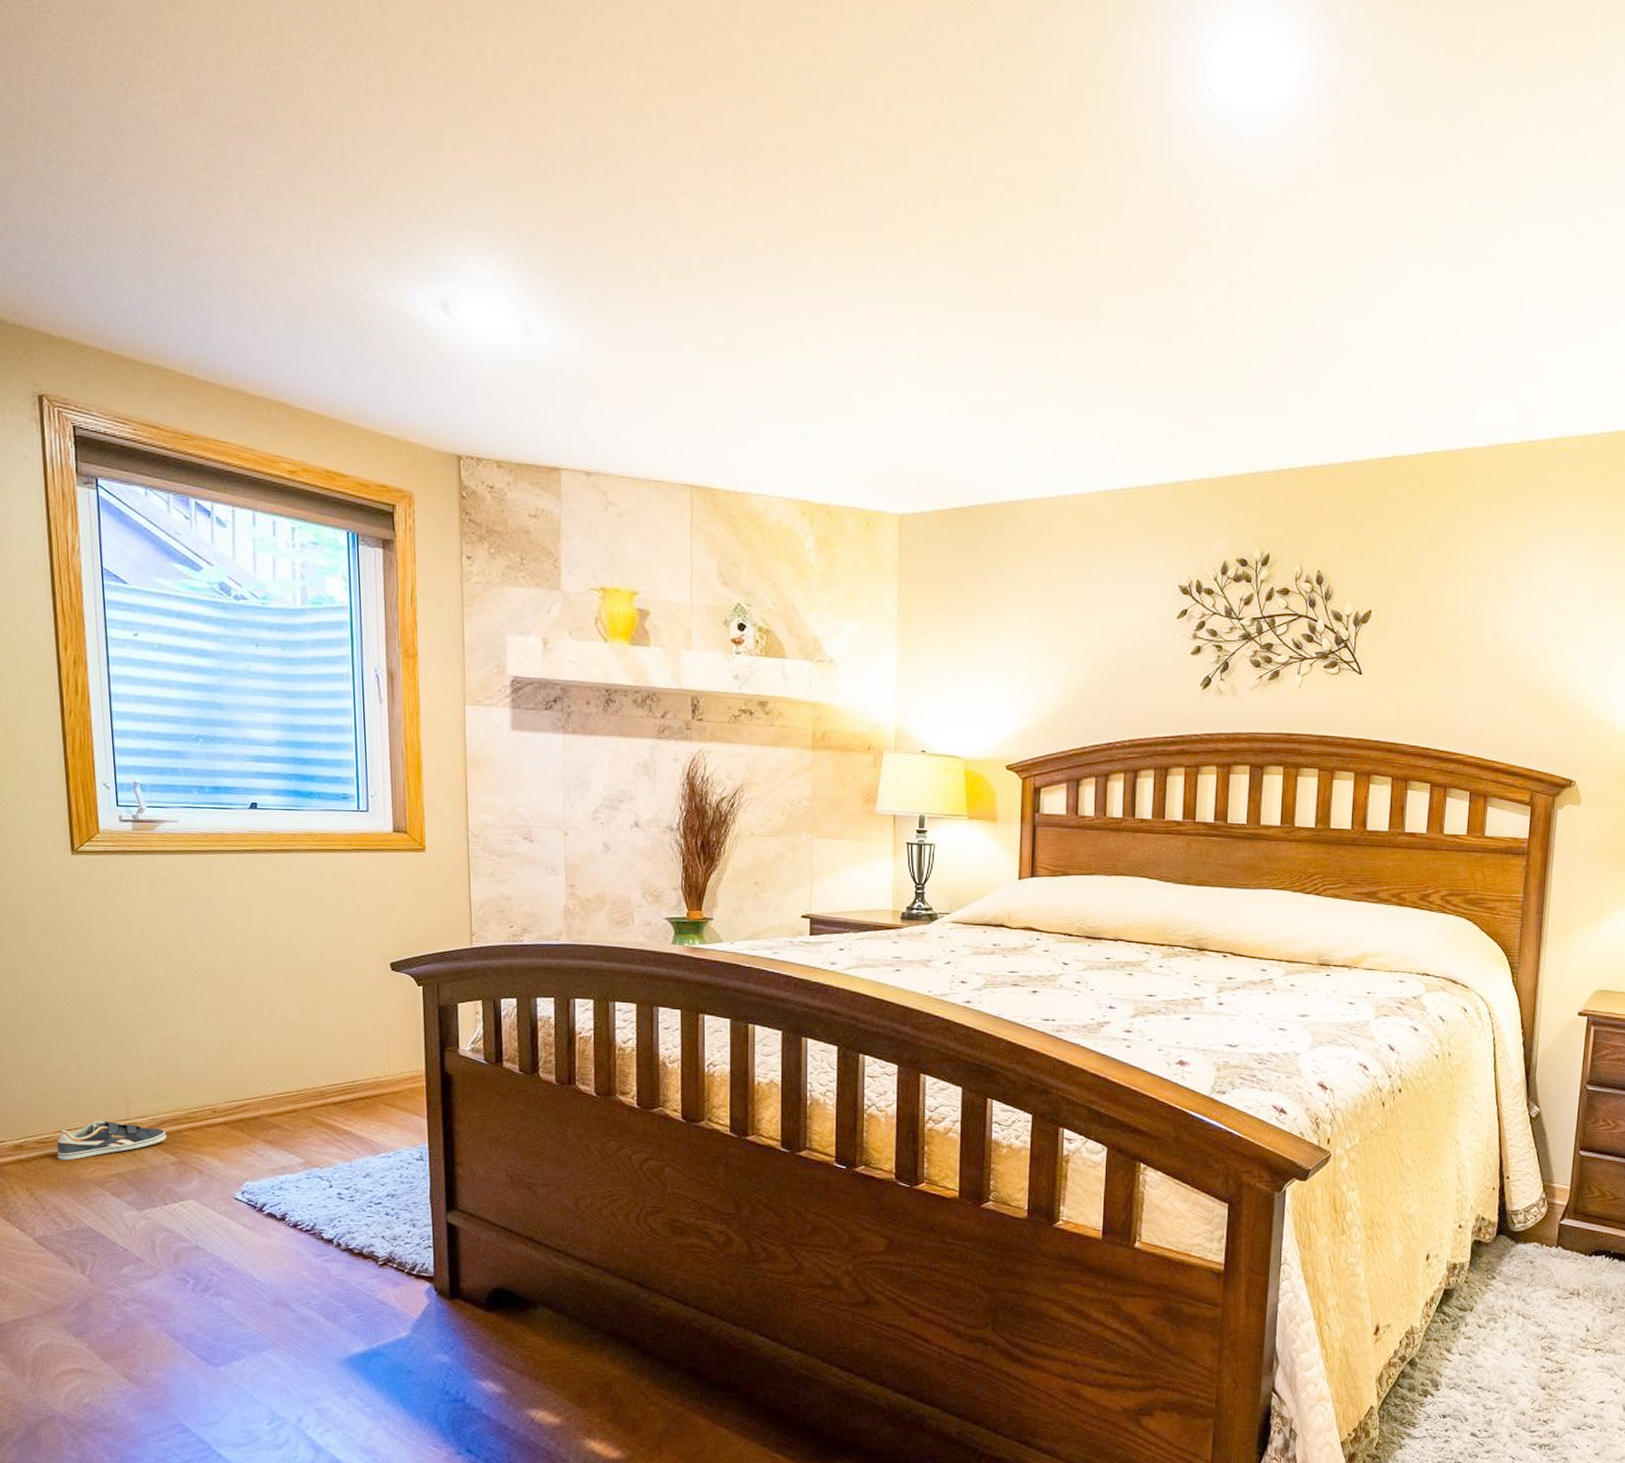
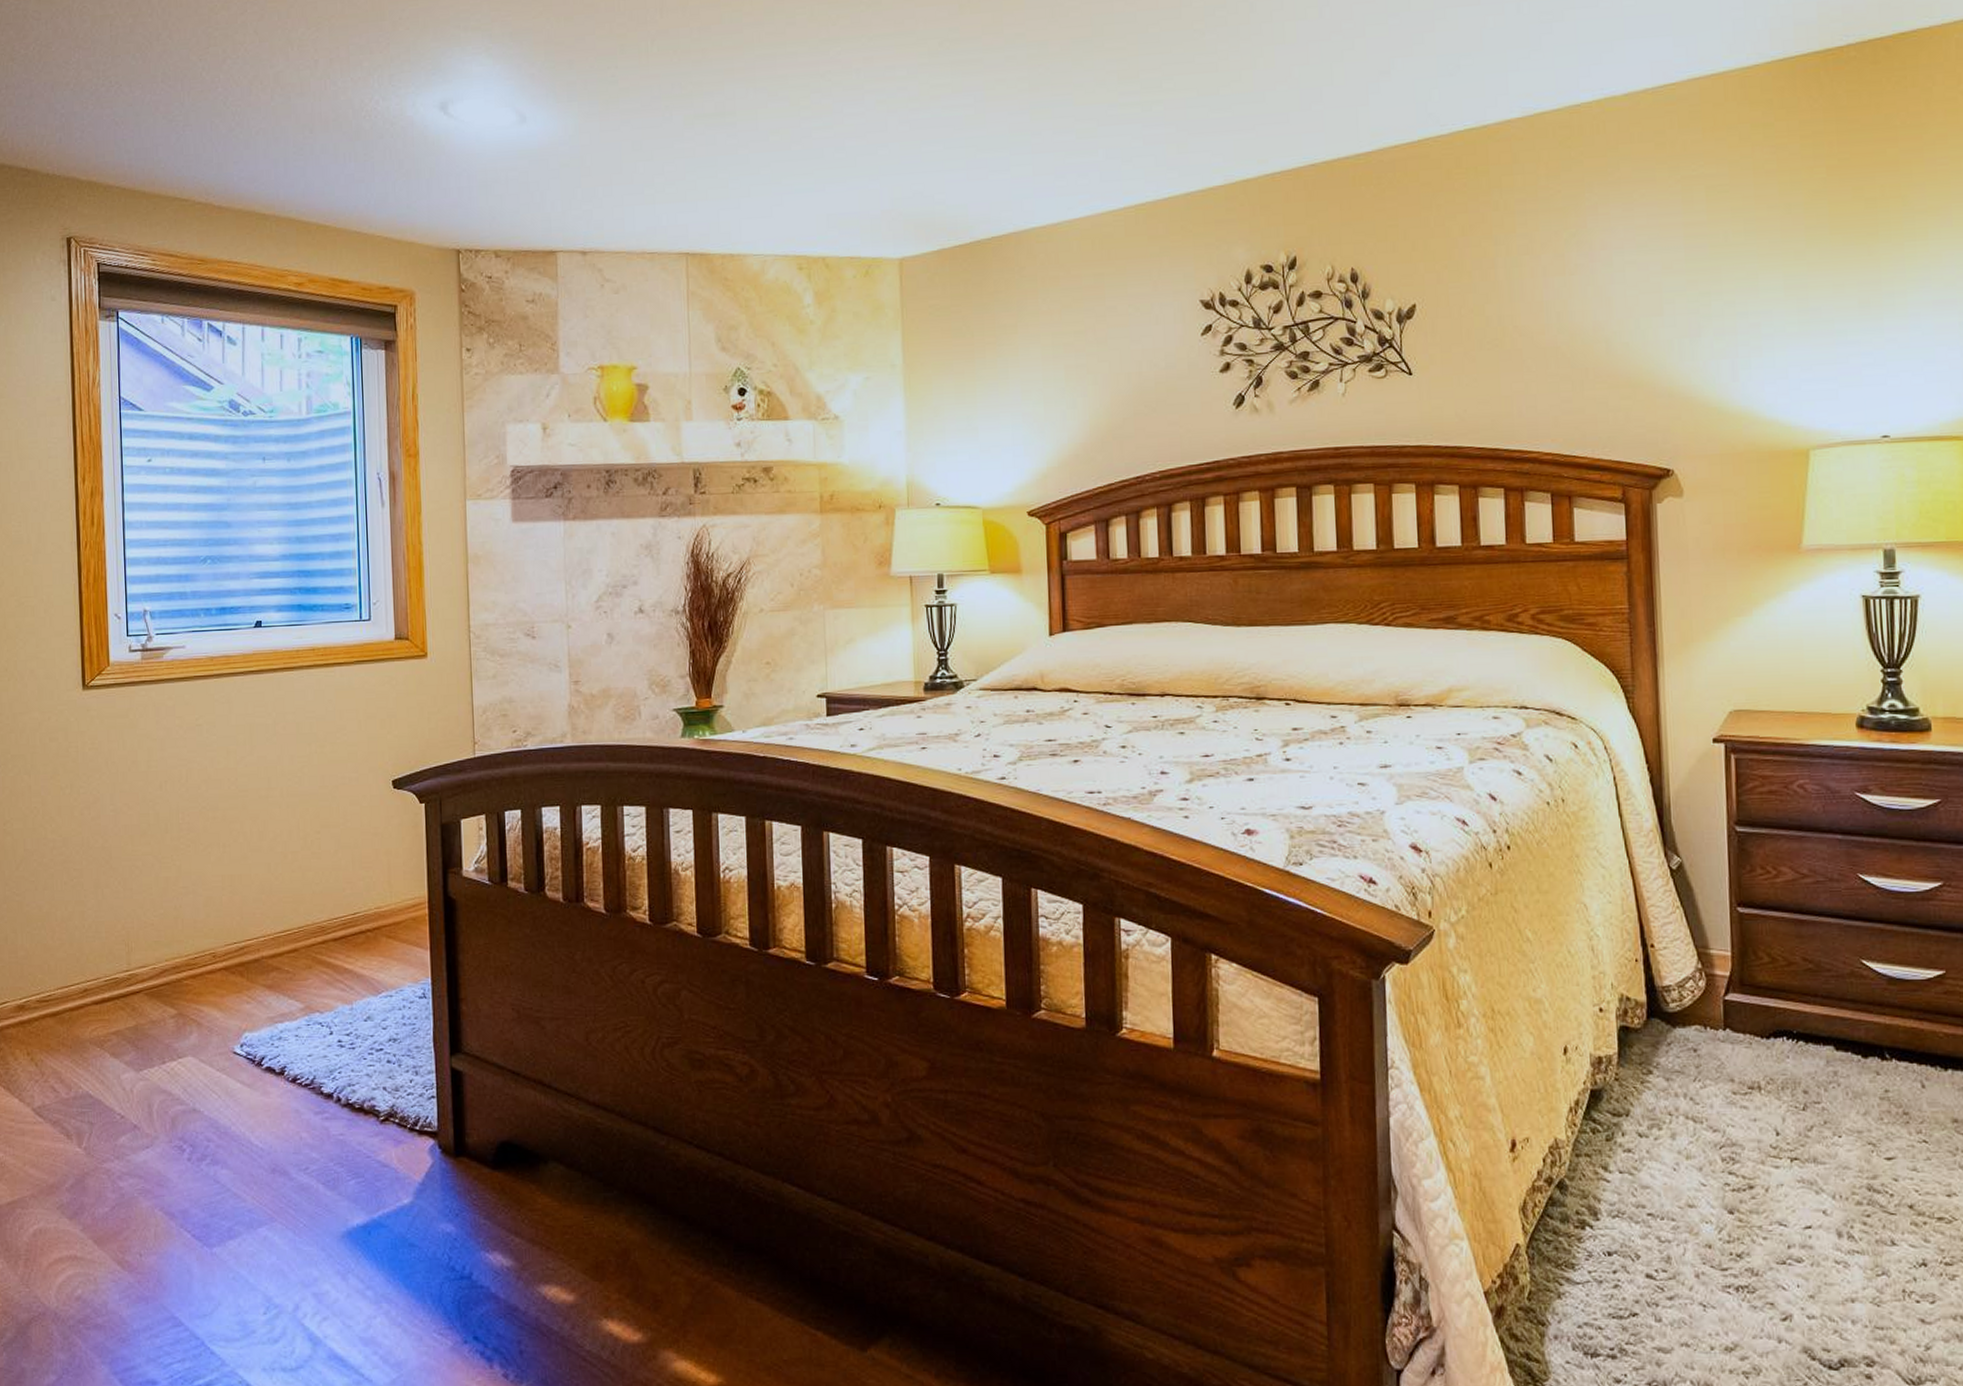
sneaker: present [57,1121,166,1161] -> none [58,974,166,1020]

